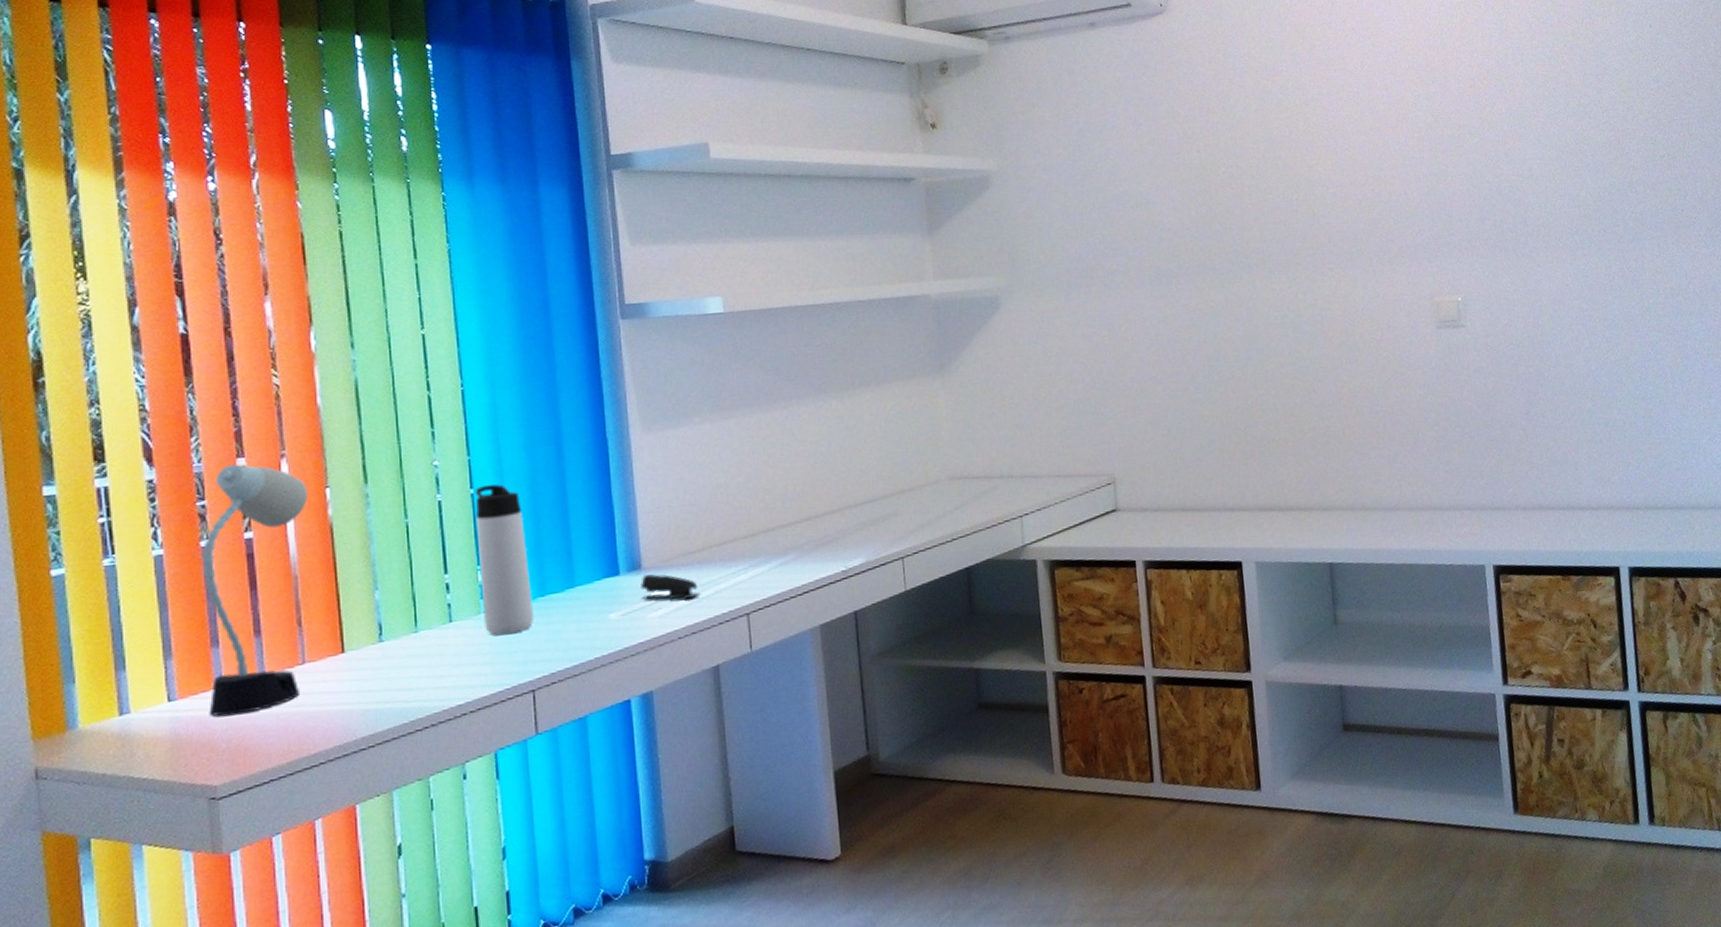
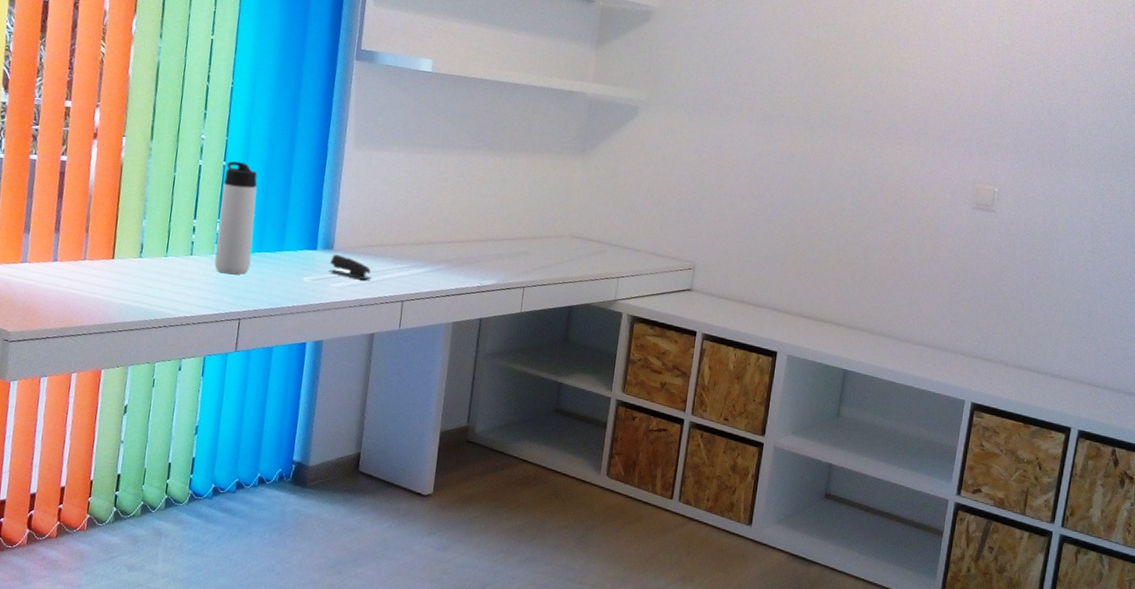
desk lamp: present [203,464,309,717] -> none [14,103,111,286]

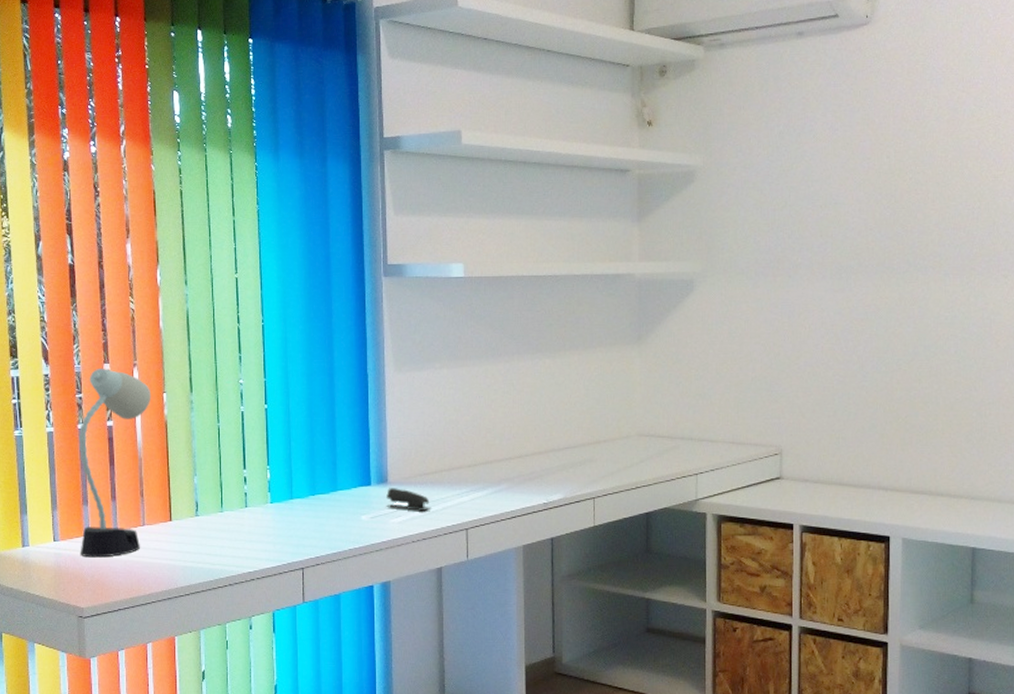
desk lamp: none [14,103,111,286] -> present [79,368,152,558]
thermos bottle: present [214,161,258,274] -> none [268,403,306,521]

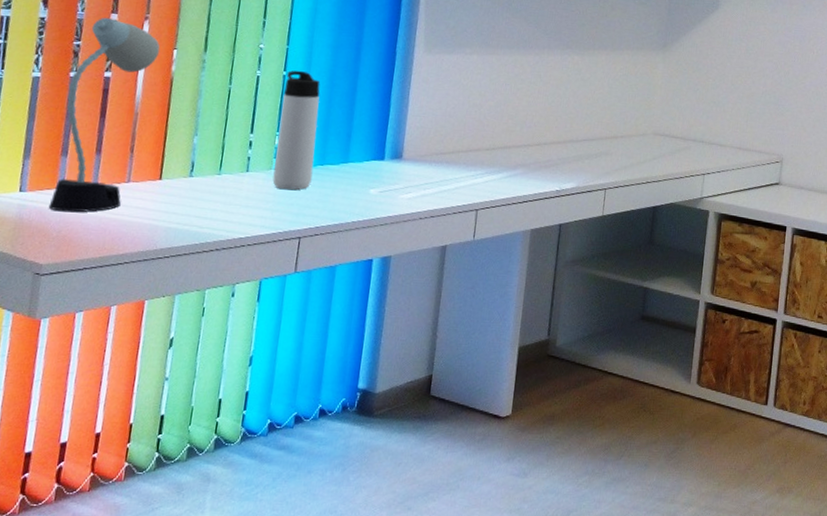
thermos bottle: none [268,403,306,521] -> present [272,70,321,190]
stapler: present [386,488,431,511] -> none [397,164,444,189]

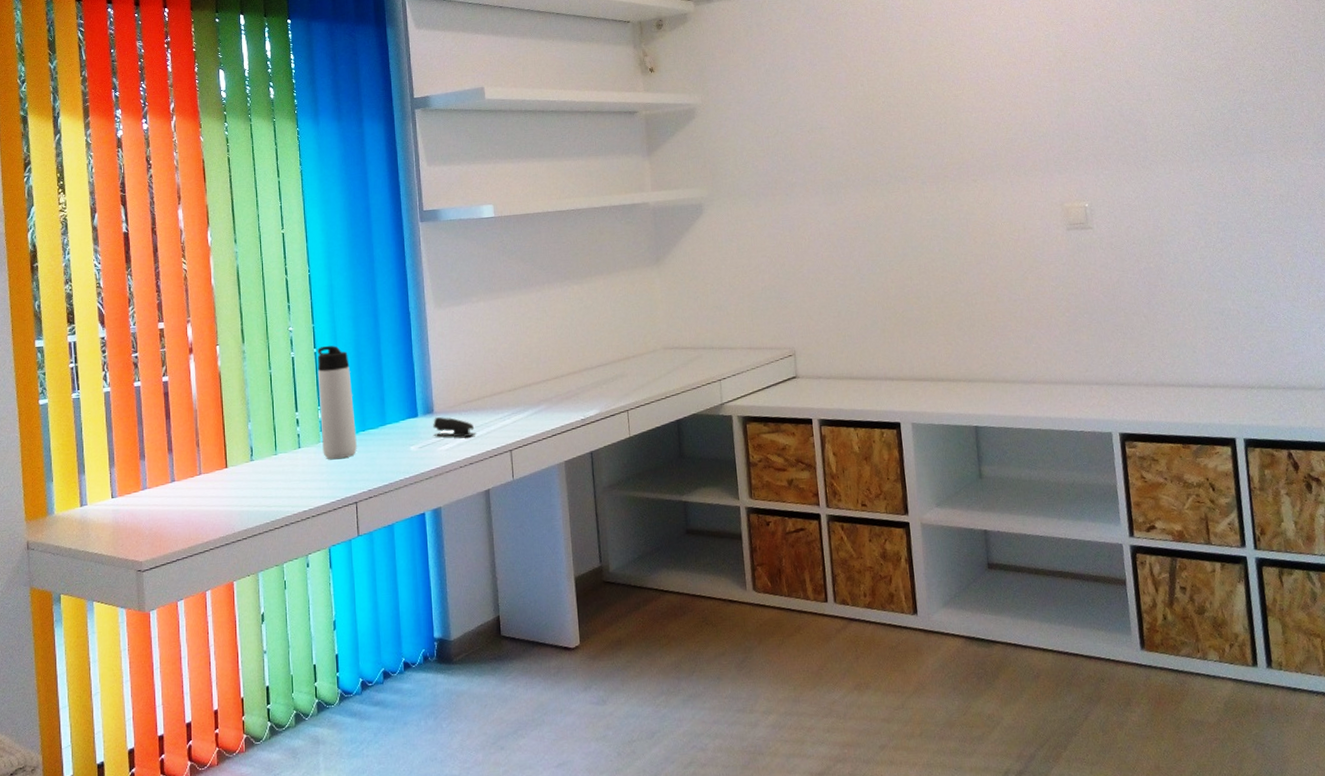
desk lamp: present [48,17,161,213] -> none [136,327,205,511]
stapler: none [397,164,444,189] -> present [433,417,476,437]

